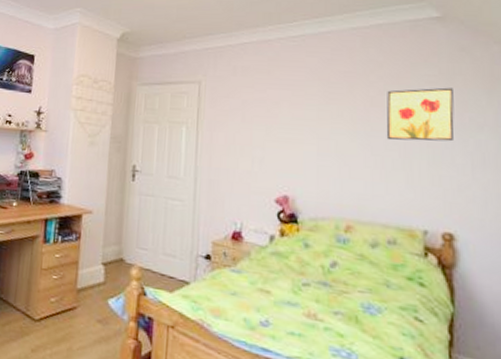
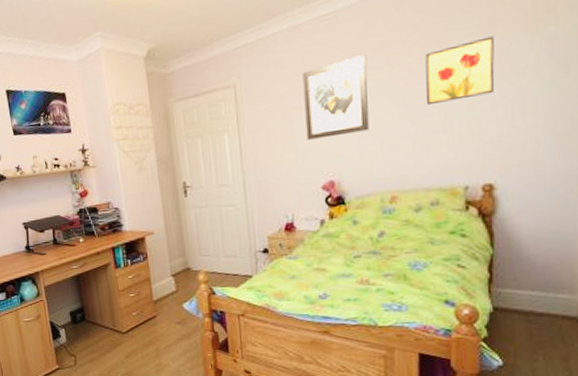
wall art: none [265,79,330,153] -> present [302,55,369,140]

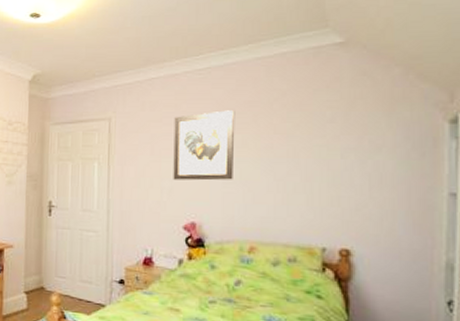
wall art: present [425,36,495,106] -> none [288,112,354,166]

